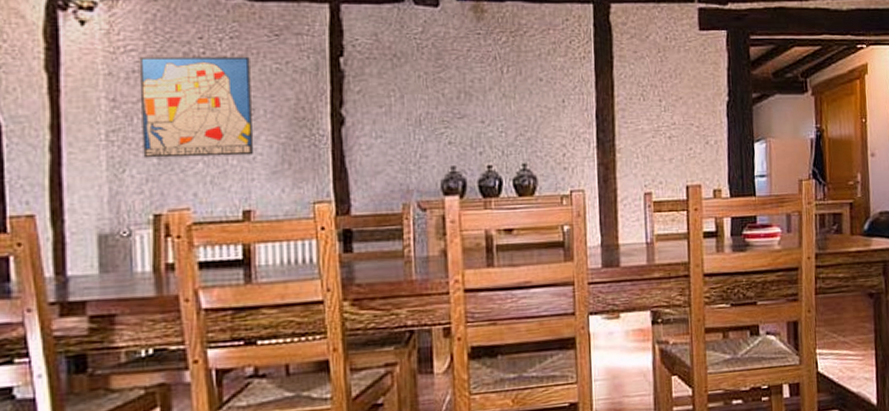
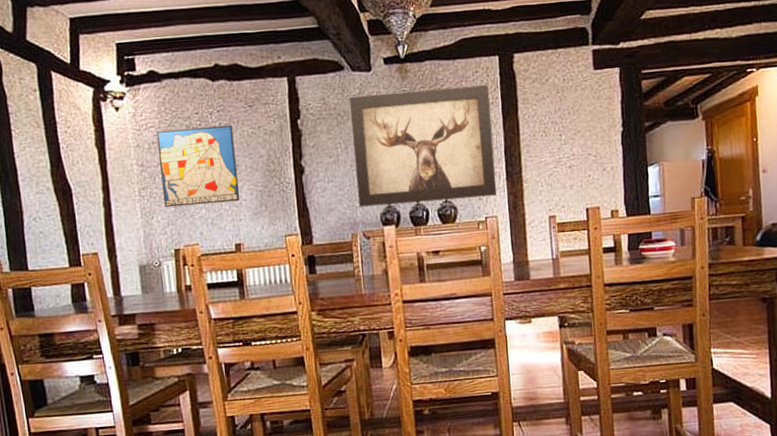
wall art: none [410,35,586,171] -> present [350,85,497,207]

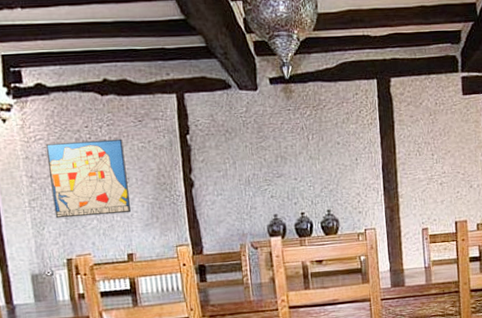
wall art: present [350,85,497,207] -> none [237,106,376,220]

